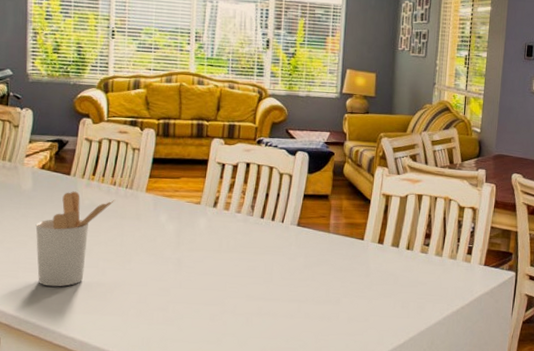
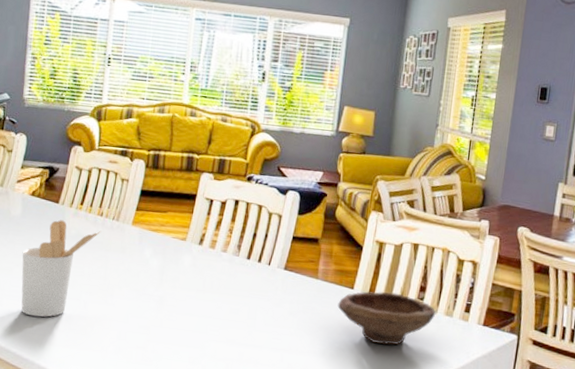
bowl: none [349,240,441,290] -> present [337,291,436,345]

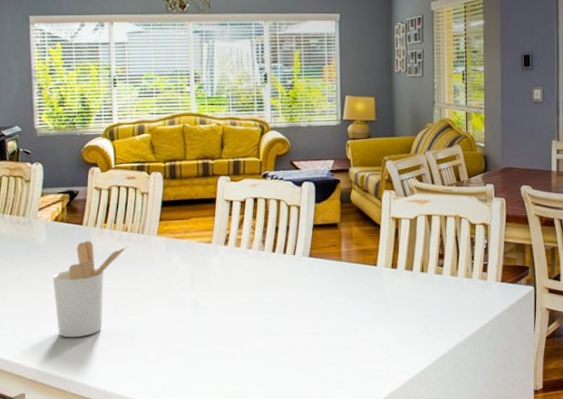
bowl: present [337,291,436,345] -> none [364,263,457,314]

